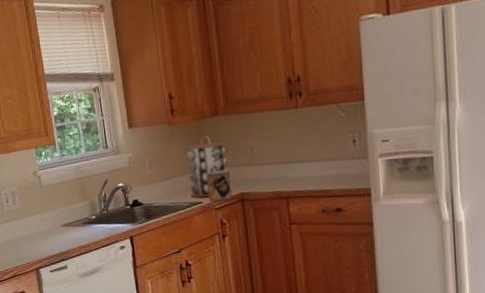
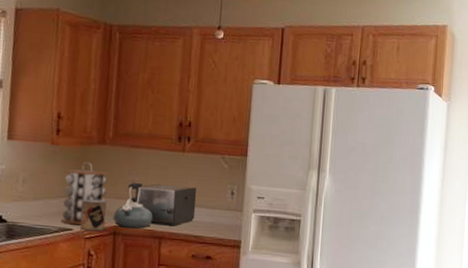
kettle: none [238,148,277,194] -> present [113,183,153,230]
toaster: none [255,141,319,186] -> present [135,183,197,226]

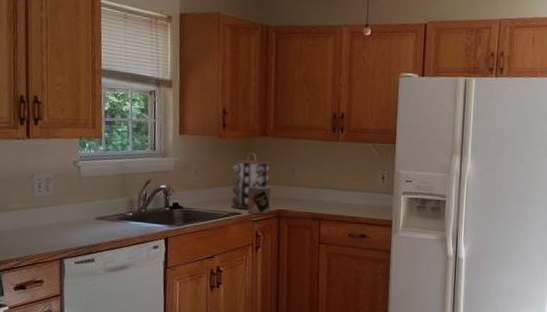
kettle: present [113,183,153,230] -> none [276,171,313,213]
toaster: present [135,183,197,226] -> none [295,171,351,209]

